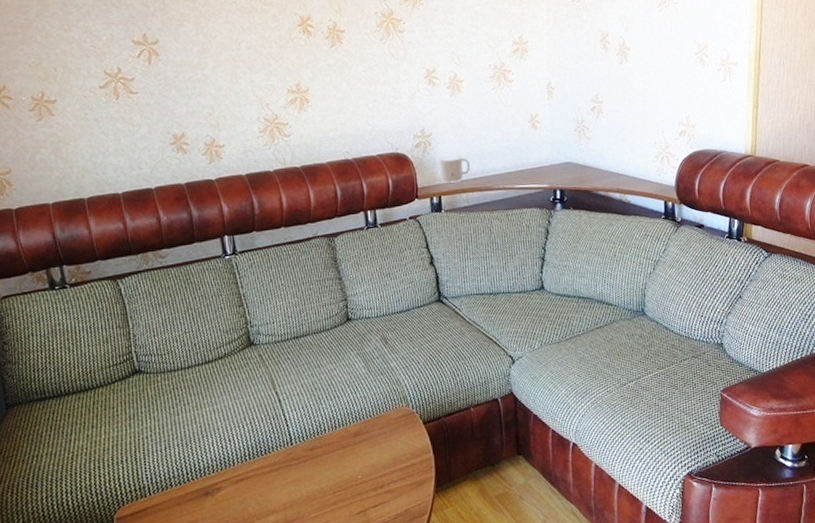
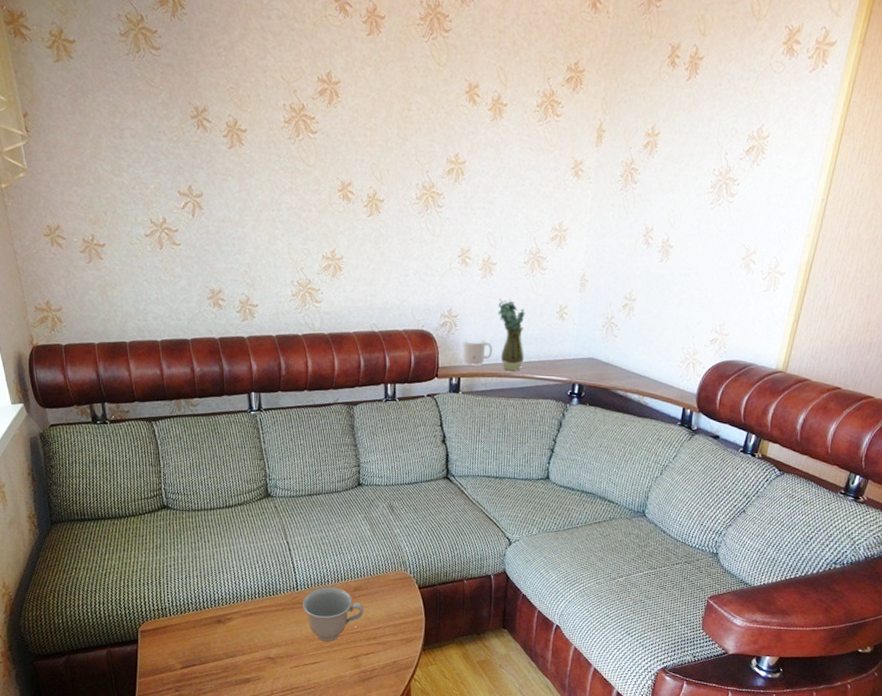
teacup: none [299,435,367,499] -> present [303,587,364,641]
vase: none [470,113,503,184] -> present [498,299,525,371]

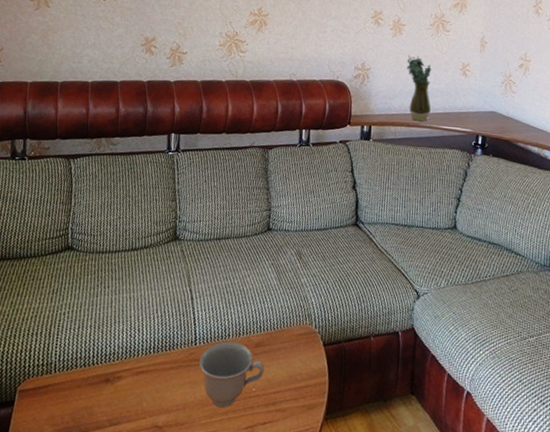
mug: present [462,338,493,366] -> none [373,90,402,115]

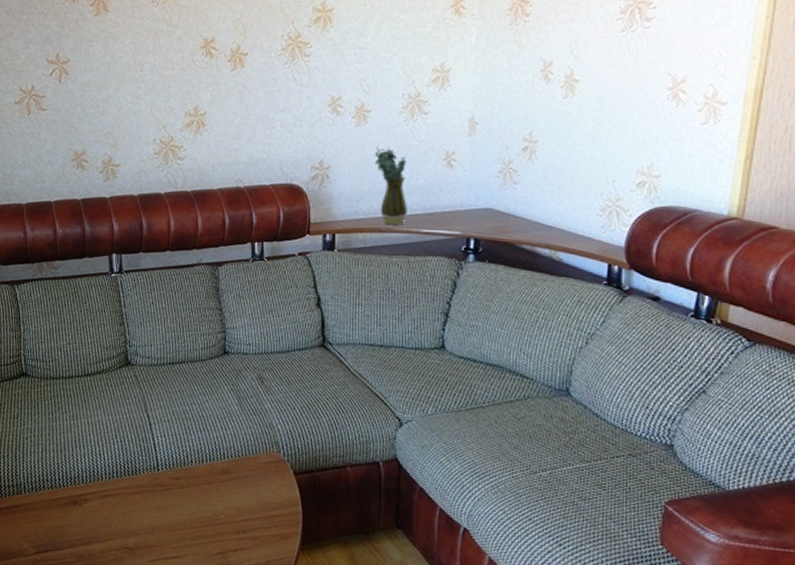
teacup: present [199,341,265,407] -> none [164,468,232,533]

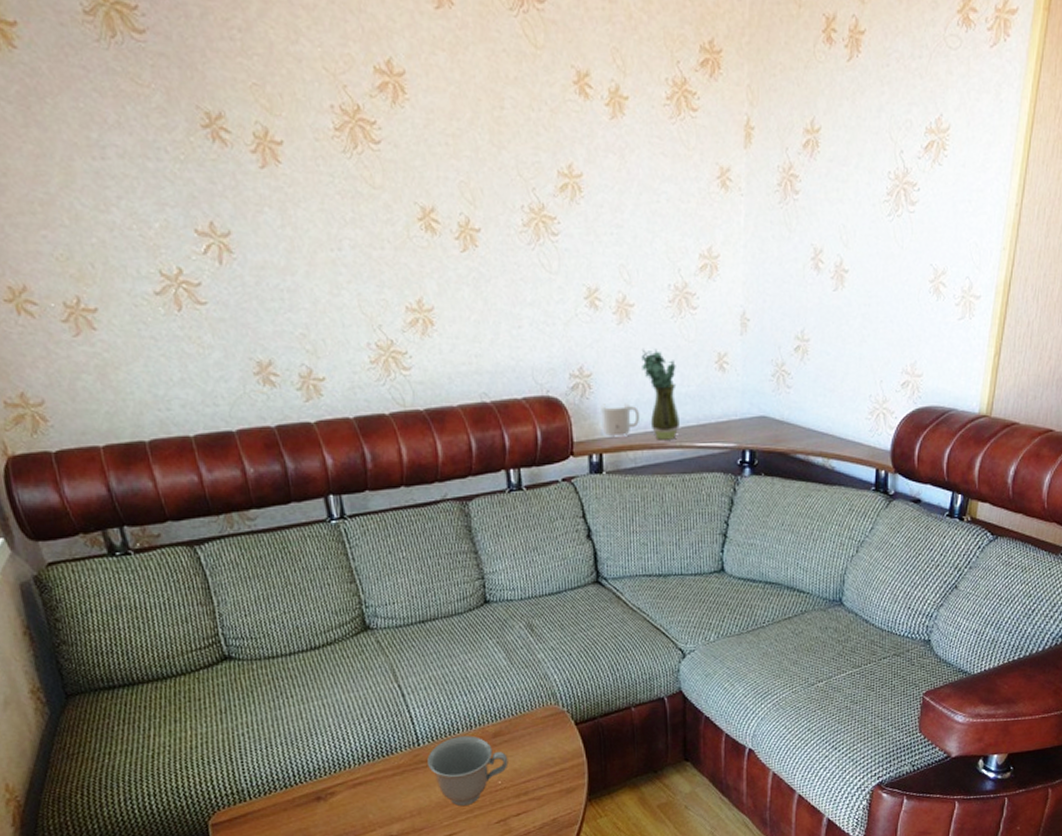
teacup: none [164,468,232,533] -> present [427,735,509,806]
mug: none [336,191,371,220] -> present [601,402,641,437]

